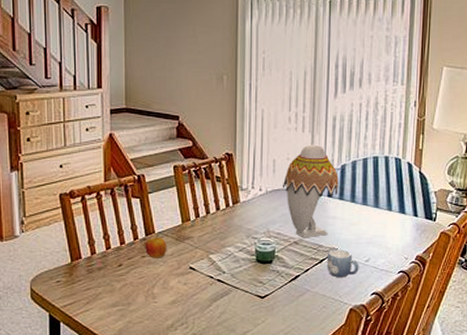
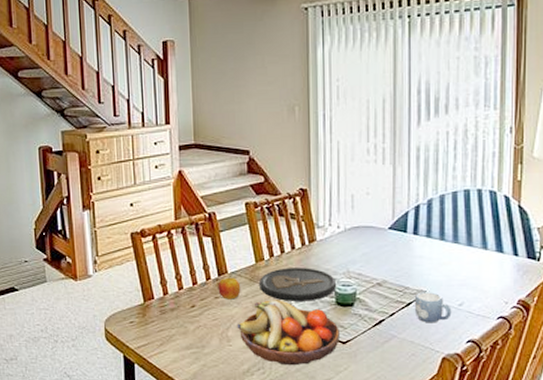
fruit bowl: none [162,258,259,320] -> present [237,300,340,366]
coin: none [185,228,257,259] -> present [260,268,336,301]
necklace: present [283,144,339,238] -> none [363,177,425,280]

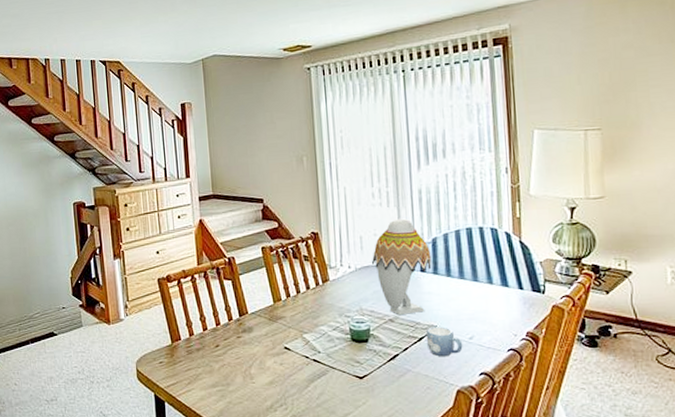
apple: present [218,274,241,300] -> none [239,315,261,339]
fruit bowl: present [237,300,340,366] -> none [259,338,357,401]
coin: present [260,268,336,301] -> none [278,306,350,339]
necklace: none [363,177,425,280] -> present [372,218,432,316]

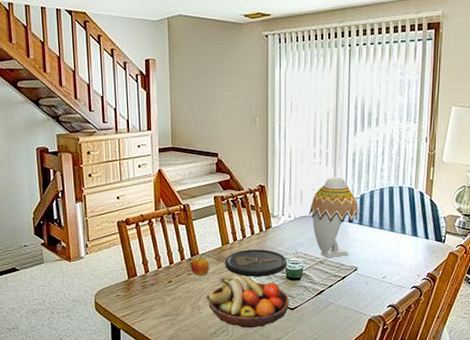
apple: none [239,315,261,339] -> present [191,255,210,276]
fruit bowl: none [259,338,357,401] -> present [206,275,289,328]
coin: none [278,306,350,339] -> present [225,249,287,276]
mug: present [425,326,463,357] -> none [348,268,377,293]

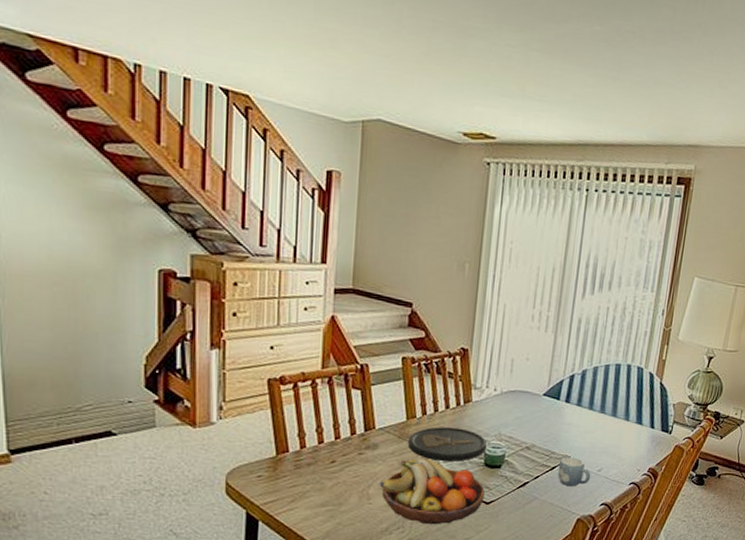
apple: present [191,255,210,276] -> none [363,430,388,457]
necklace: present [309,176,358,258] -> none [519,345,579,444]
mug: none [348,268,377,293] -> present [557,457,591,487]

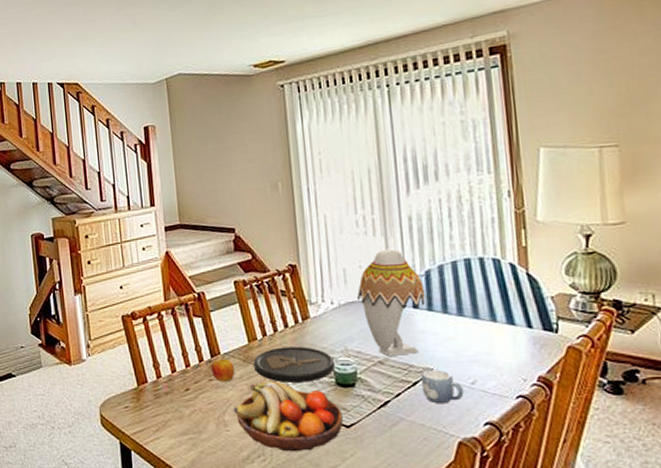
apple: none [363,430,388,457] -> present [211,356,235,382]
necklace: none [519,345,579,444] -> present [357,248,426,357]

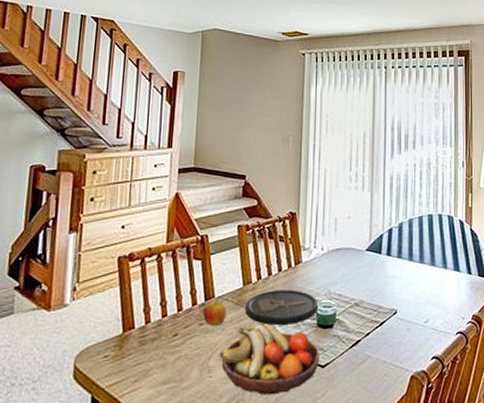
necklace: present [357,248,426,357] -> none [344,203,397,300]
mug: present [420,370,464,404] -> none [387,310,419,342]

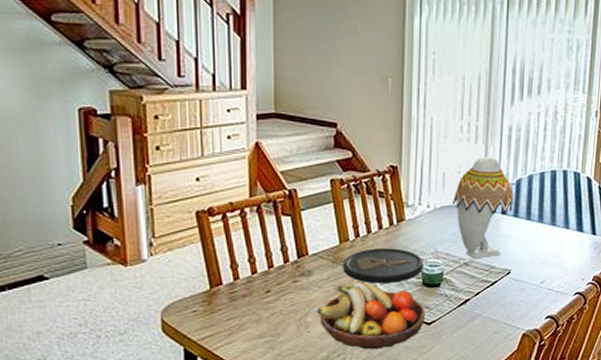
apple: present [203,299,227,326] -> none [297,256,322,283]
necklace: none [344,203,397,300] -> present [453,156,514,259]

